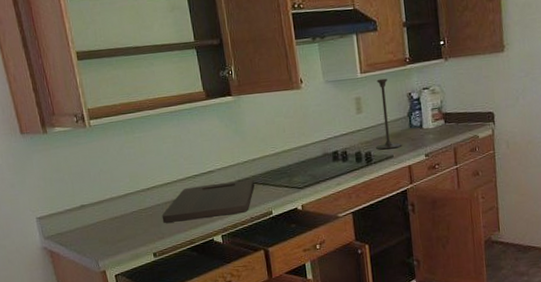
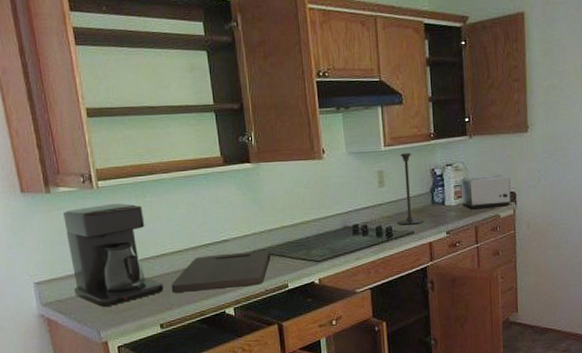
coffee maker: none [60,140,155,238] -> present [63,203,164,307]
toaster: none [438,95,490,132] -> present [461,174,511,210]

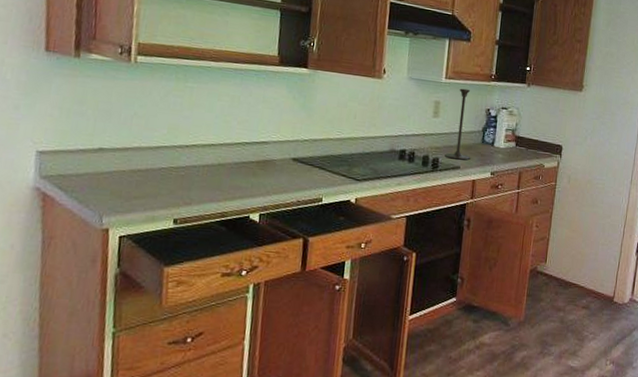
coffee maker: present [63,203,164,307] -> none [82,79,187,191]
cutting board: present [171,250,272,293] -> none [194,154,311,194]
toaster: present [461,174,511,210] -> none [510,123,559,158]

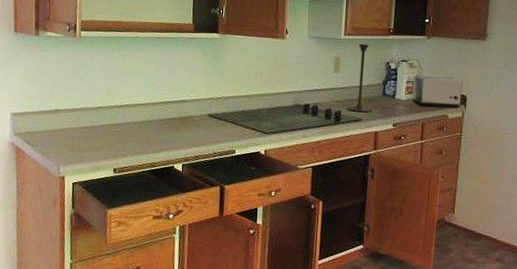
toaster: none [510,123,559,158] -> present [411,74,463,109]

